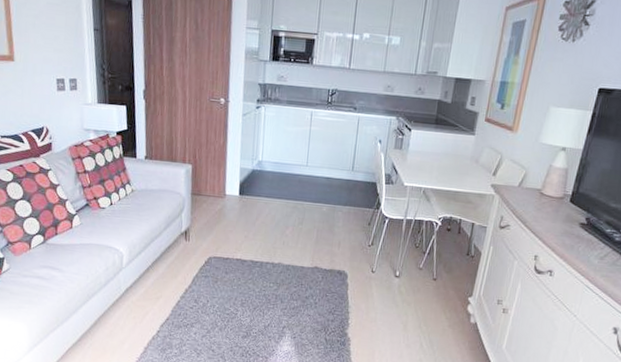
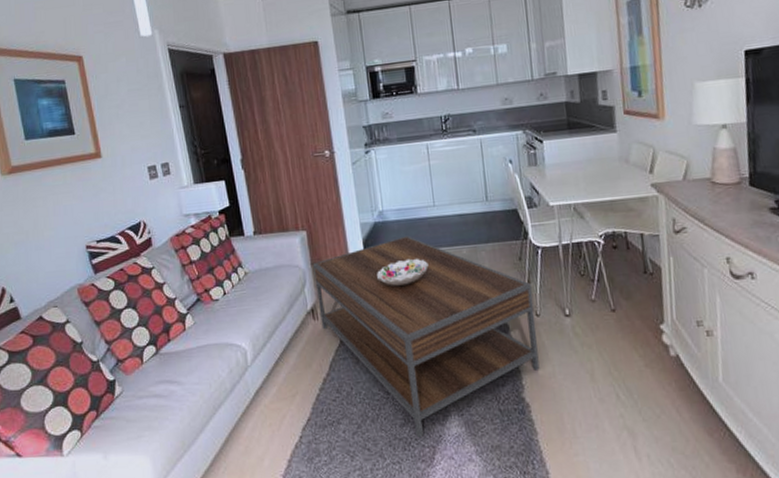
coffee table: none [191,186,373,349] -> present [313,235,540,439]
decorative bowl: none [246,205,292,227] -> present [377,258,429,286]

